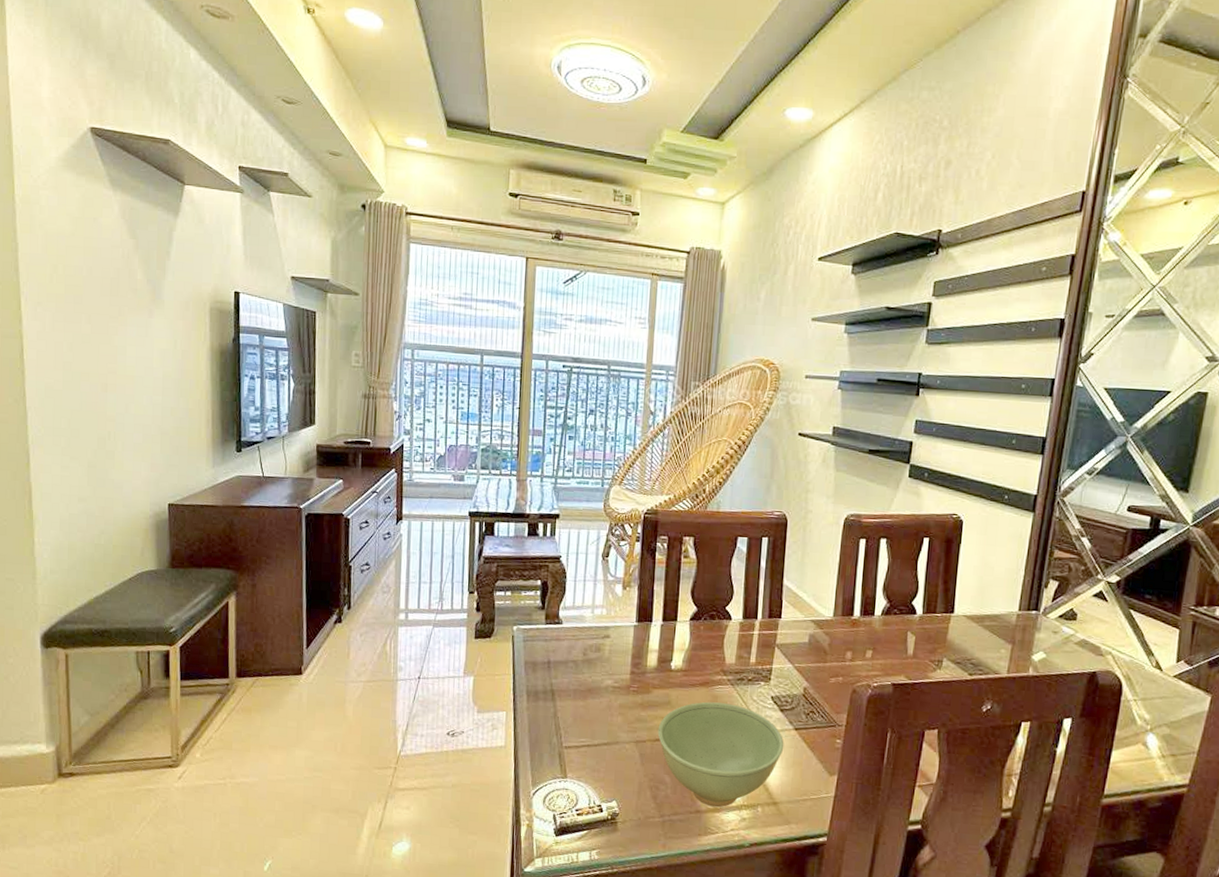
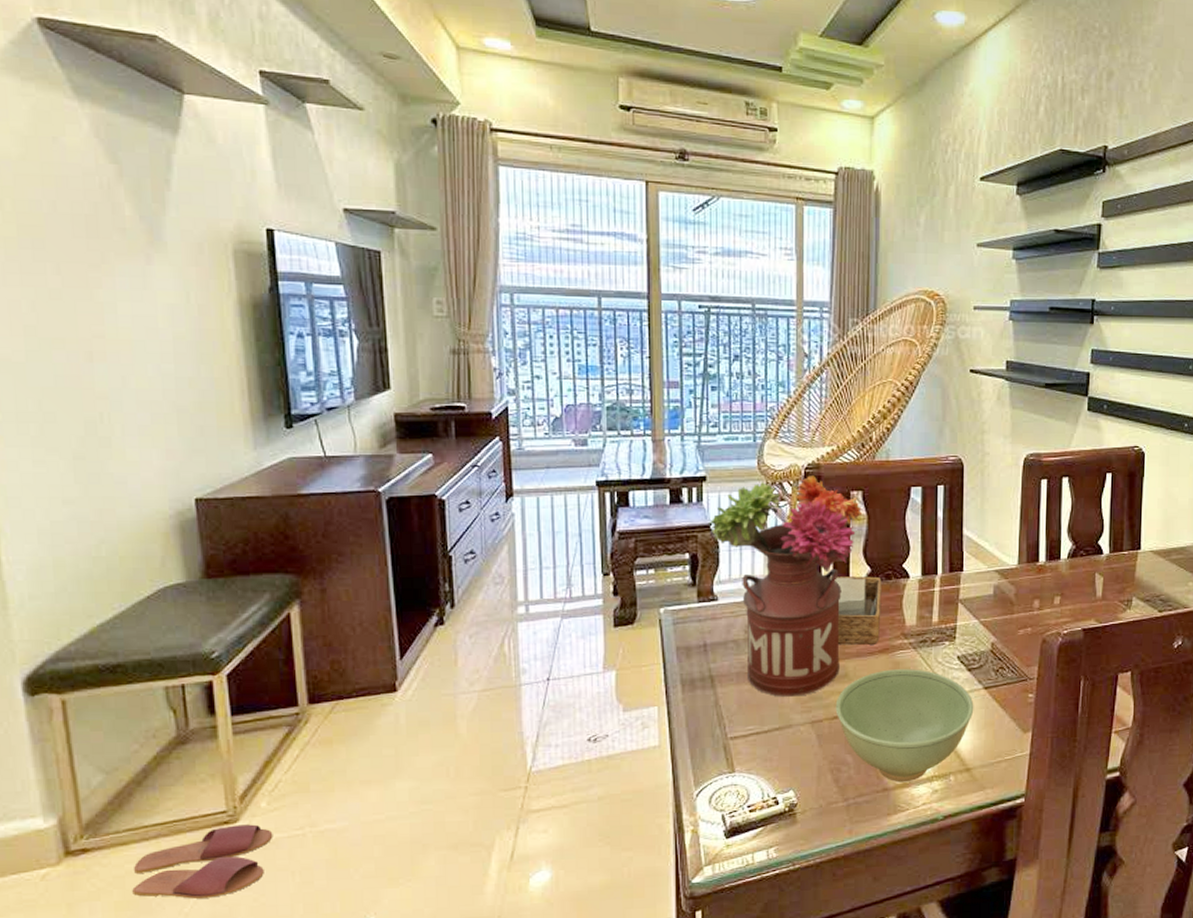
slippers: none [101,769,203,826] -> present [132,824,273,899]
flower arrangement: none [559,520,693,717] -> present [709,475,863,697]
napkin holder: none [661,612,706,678] -> present [830,576,882,645]

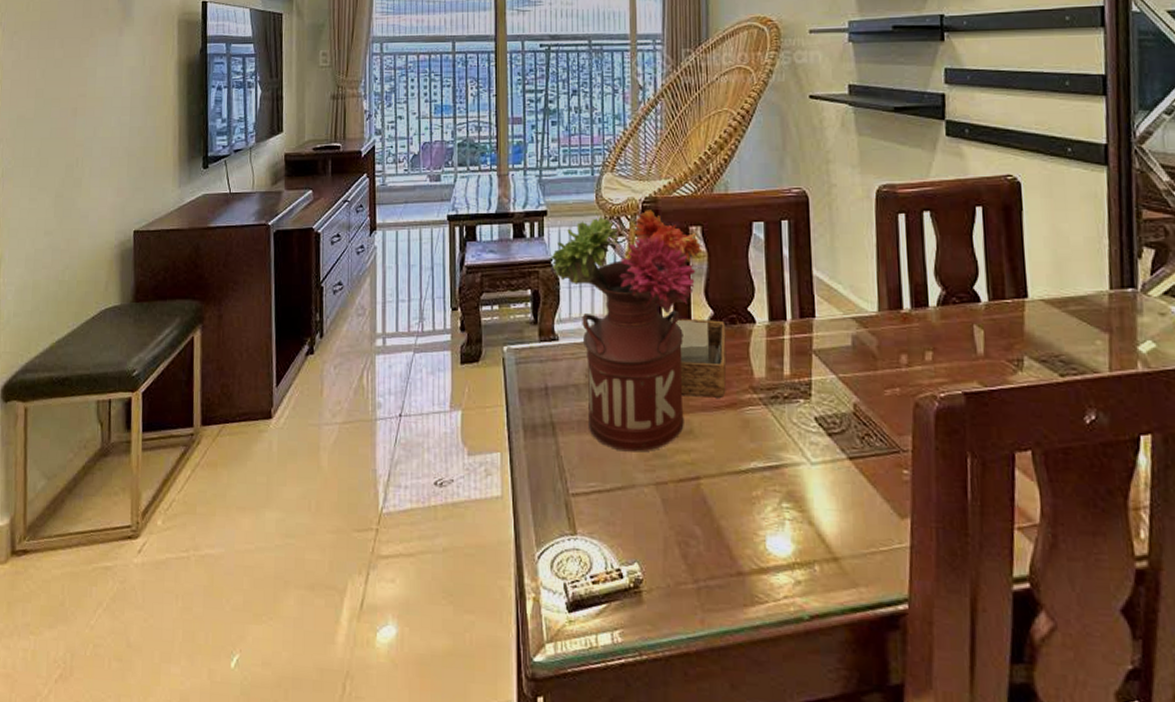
slippers: present [132,824,273,899] -> none [55,540,165,613]
bowl: present [835,669,974,783] -> none [681,428,838,567]

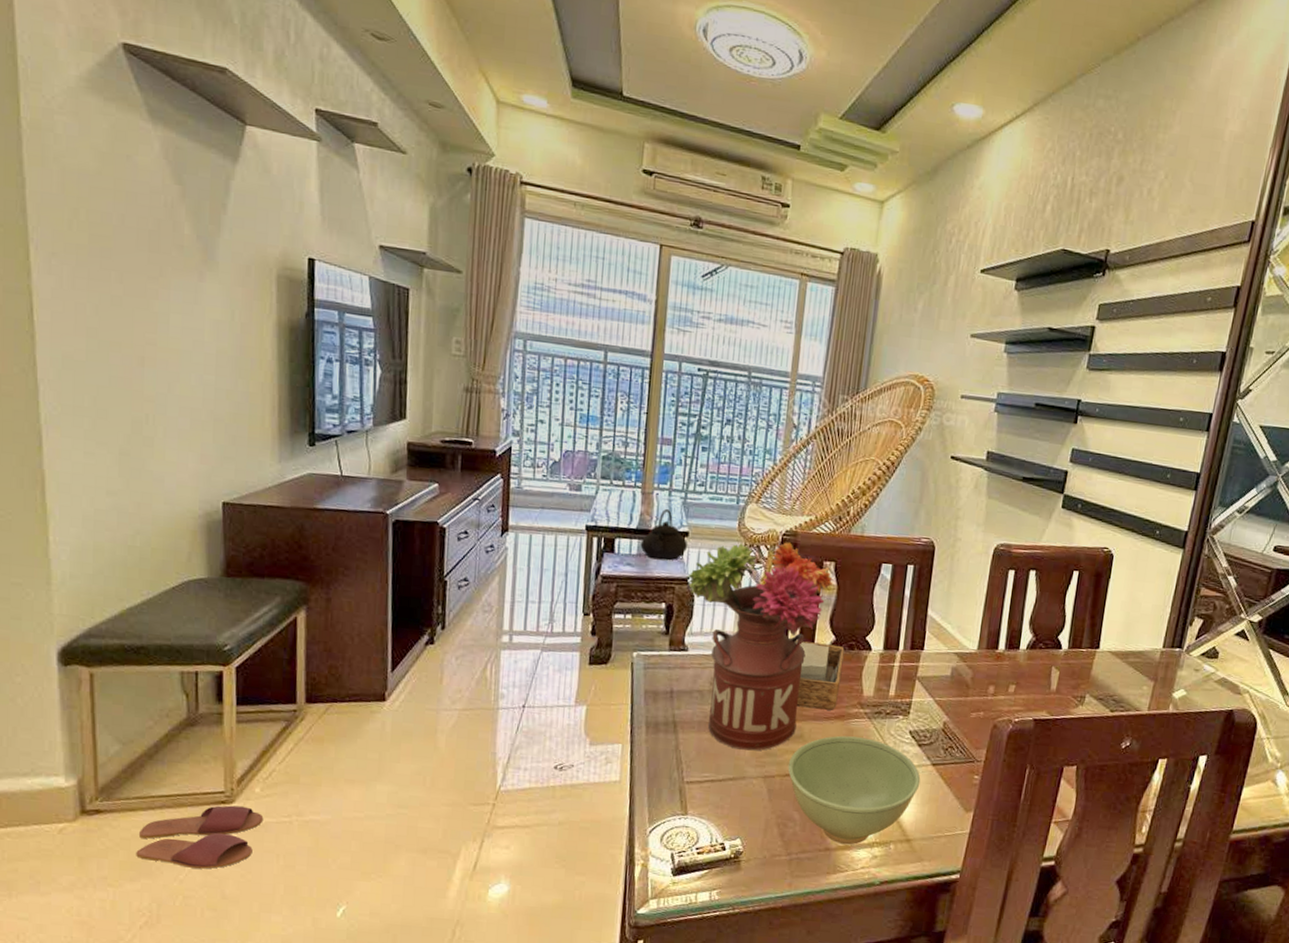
slippers: none [55,540,165,613] -> present [136,805,264,869]
teapot: none [501,188,548,243] -> present [640,508,688,561]
bowl: none [681,428,838,567] -> present [788,735,921,845]

